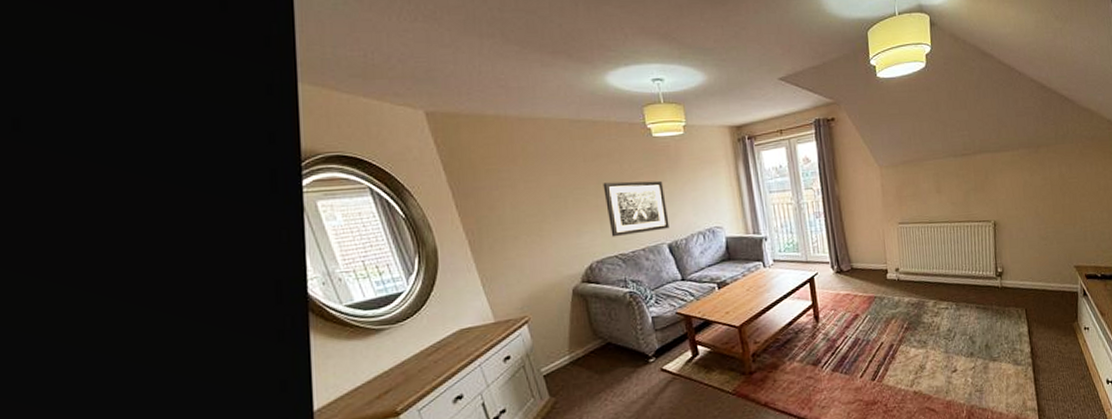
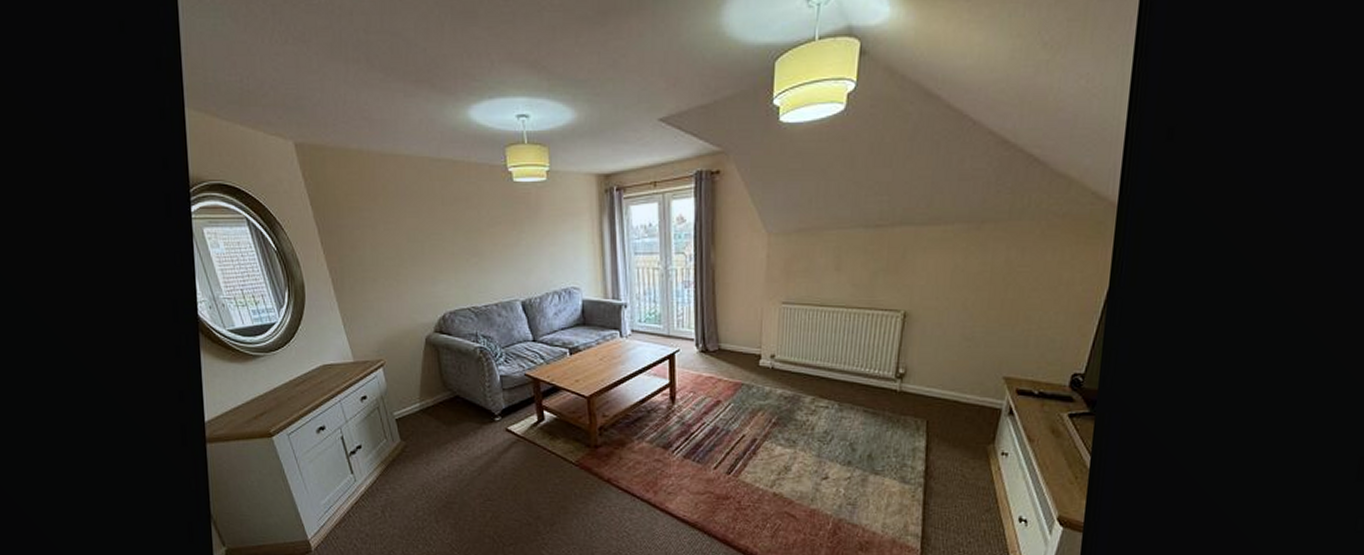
wall art: present [603,180,670,237] -> none [460,229,524,289]

